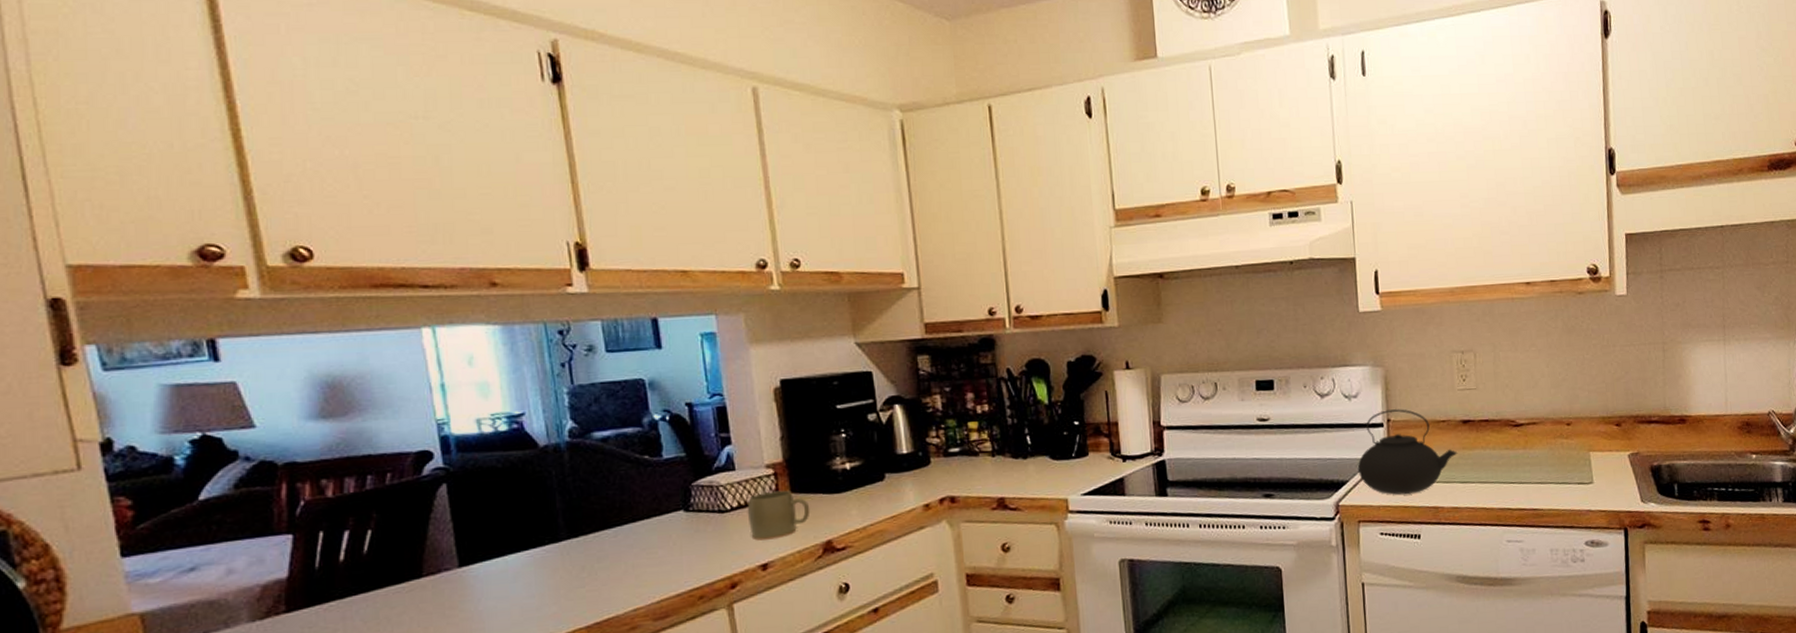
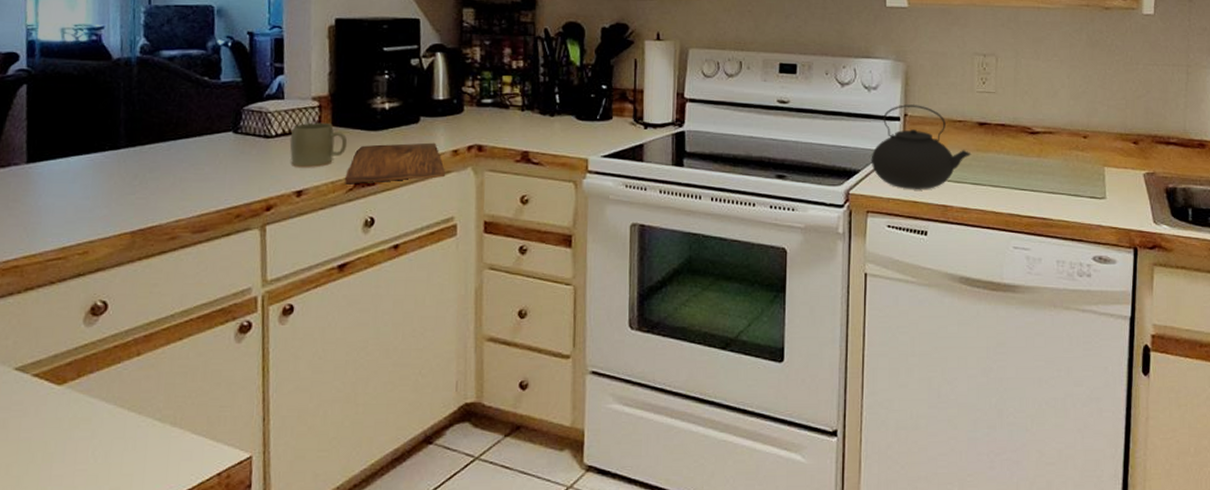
cutting board: none [812,499,920,552] -> present [345,142,446,184]

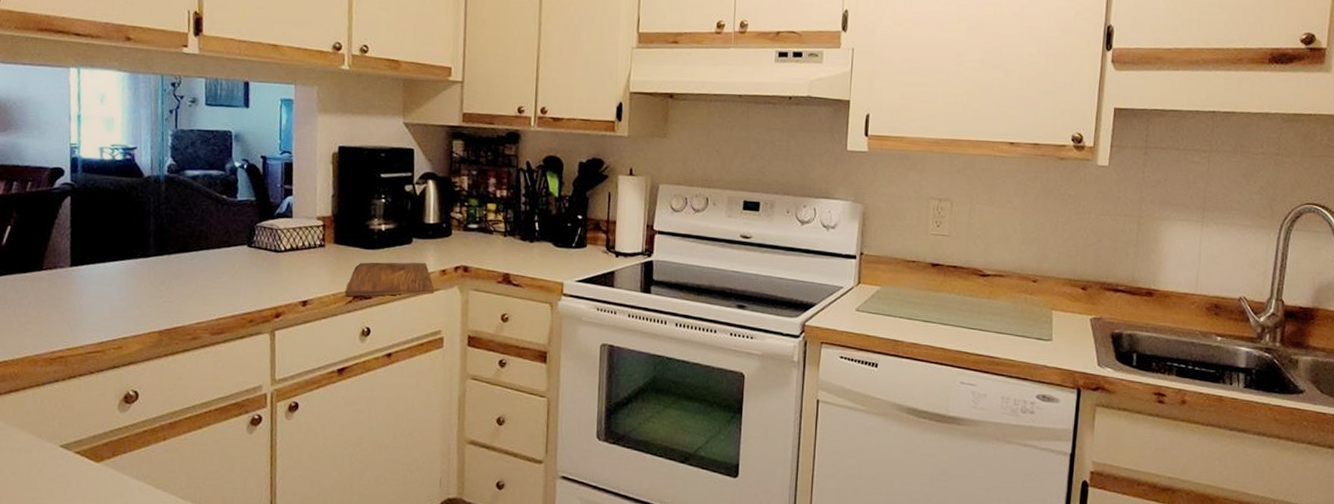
mug: present [289,122,348,168] -> none [296,240,348,281]
teakettle: present [871,104,972,189] -> none [826,244,924,324]

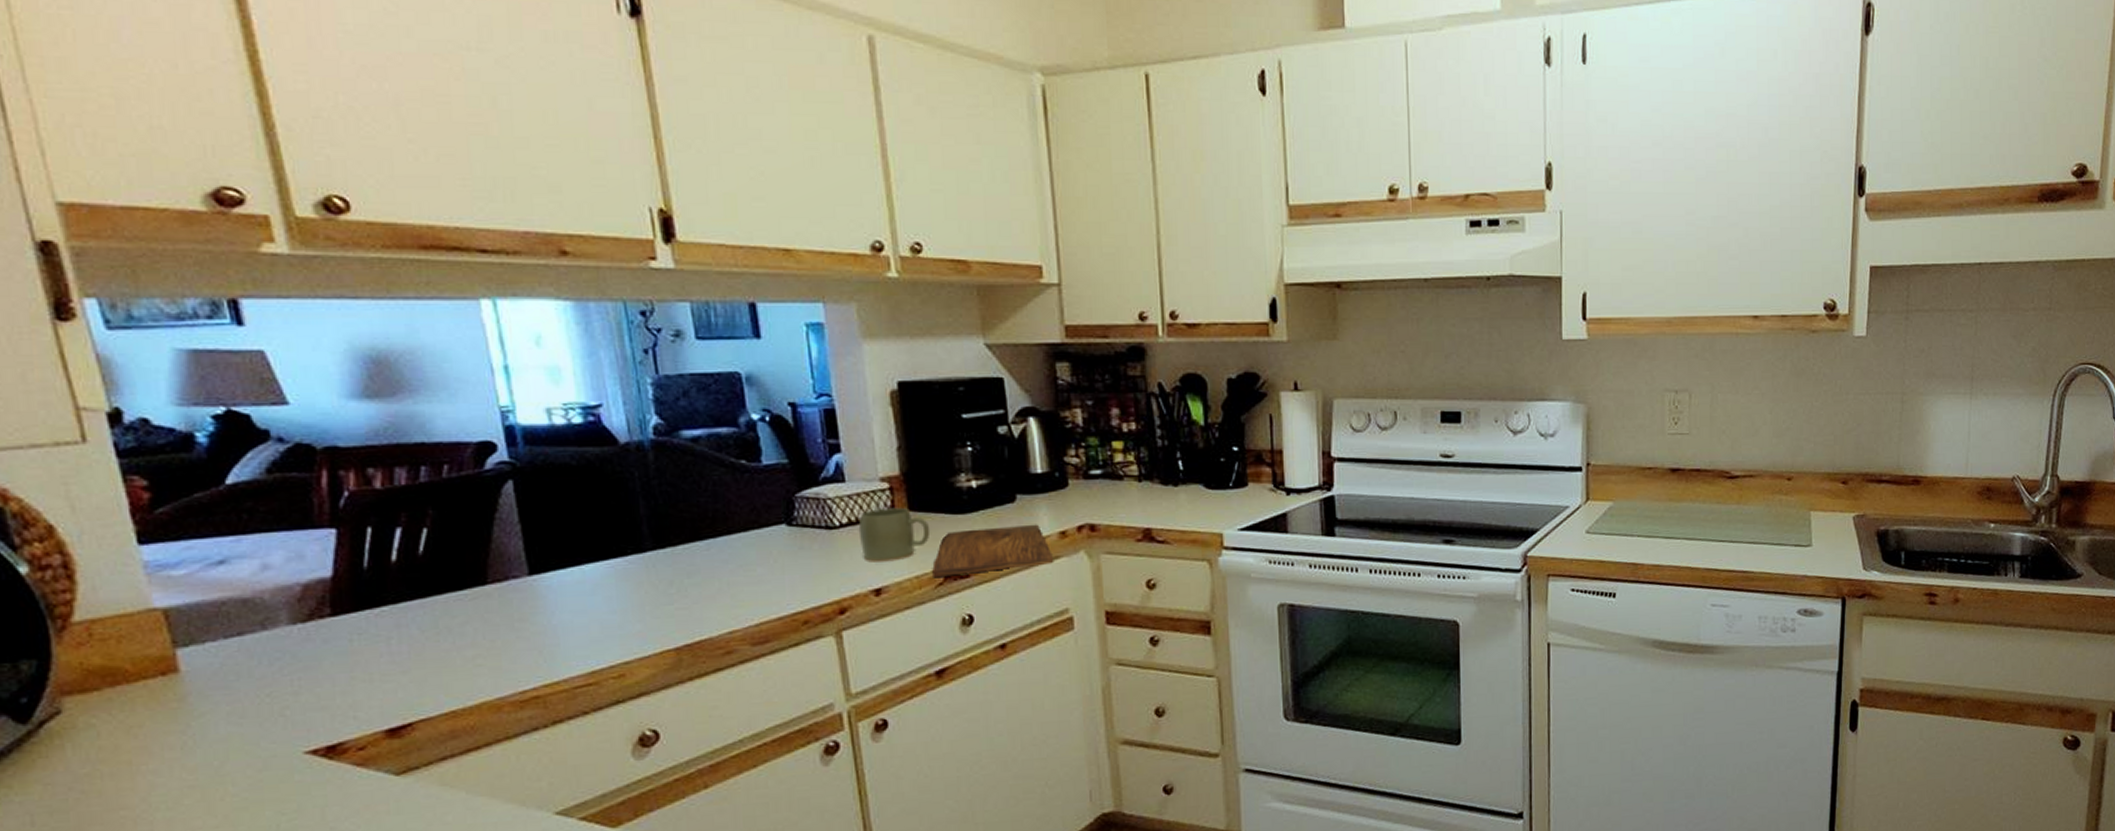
mug: none [296,240,348,281] -> present [858,507,931,563]

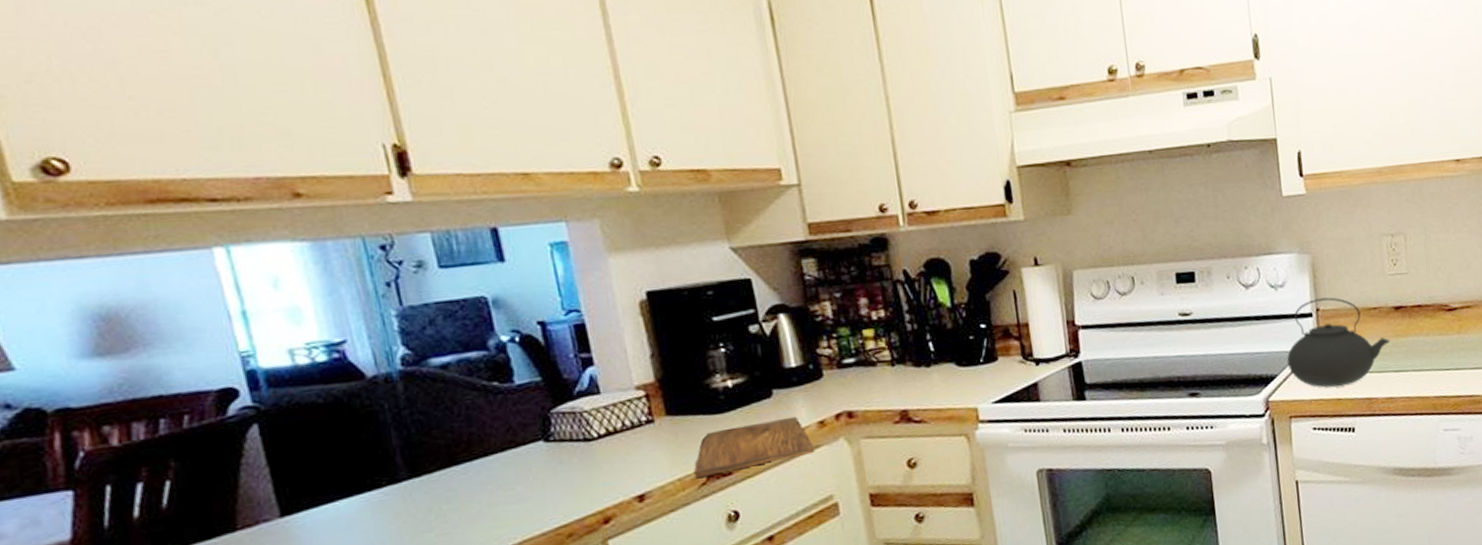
mug: present [858,507,931,563] -> none [616,413,690,470]
teakettle: none [1550,452,1664,547] -> present [1287,297,1391,387]

